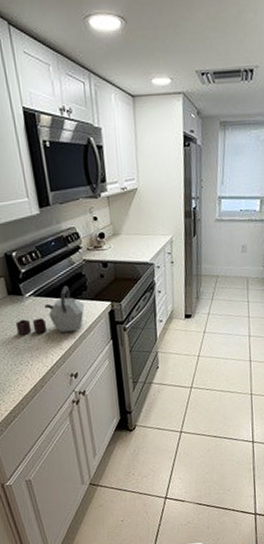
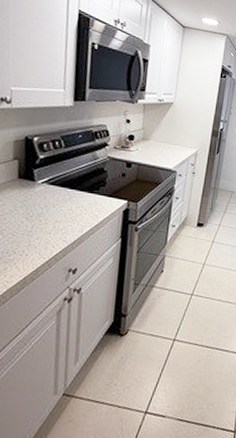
kettle: present [15,285,85,335] -> none [18,177,100,225]

